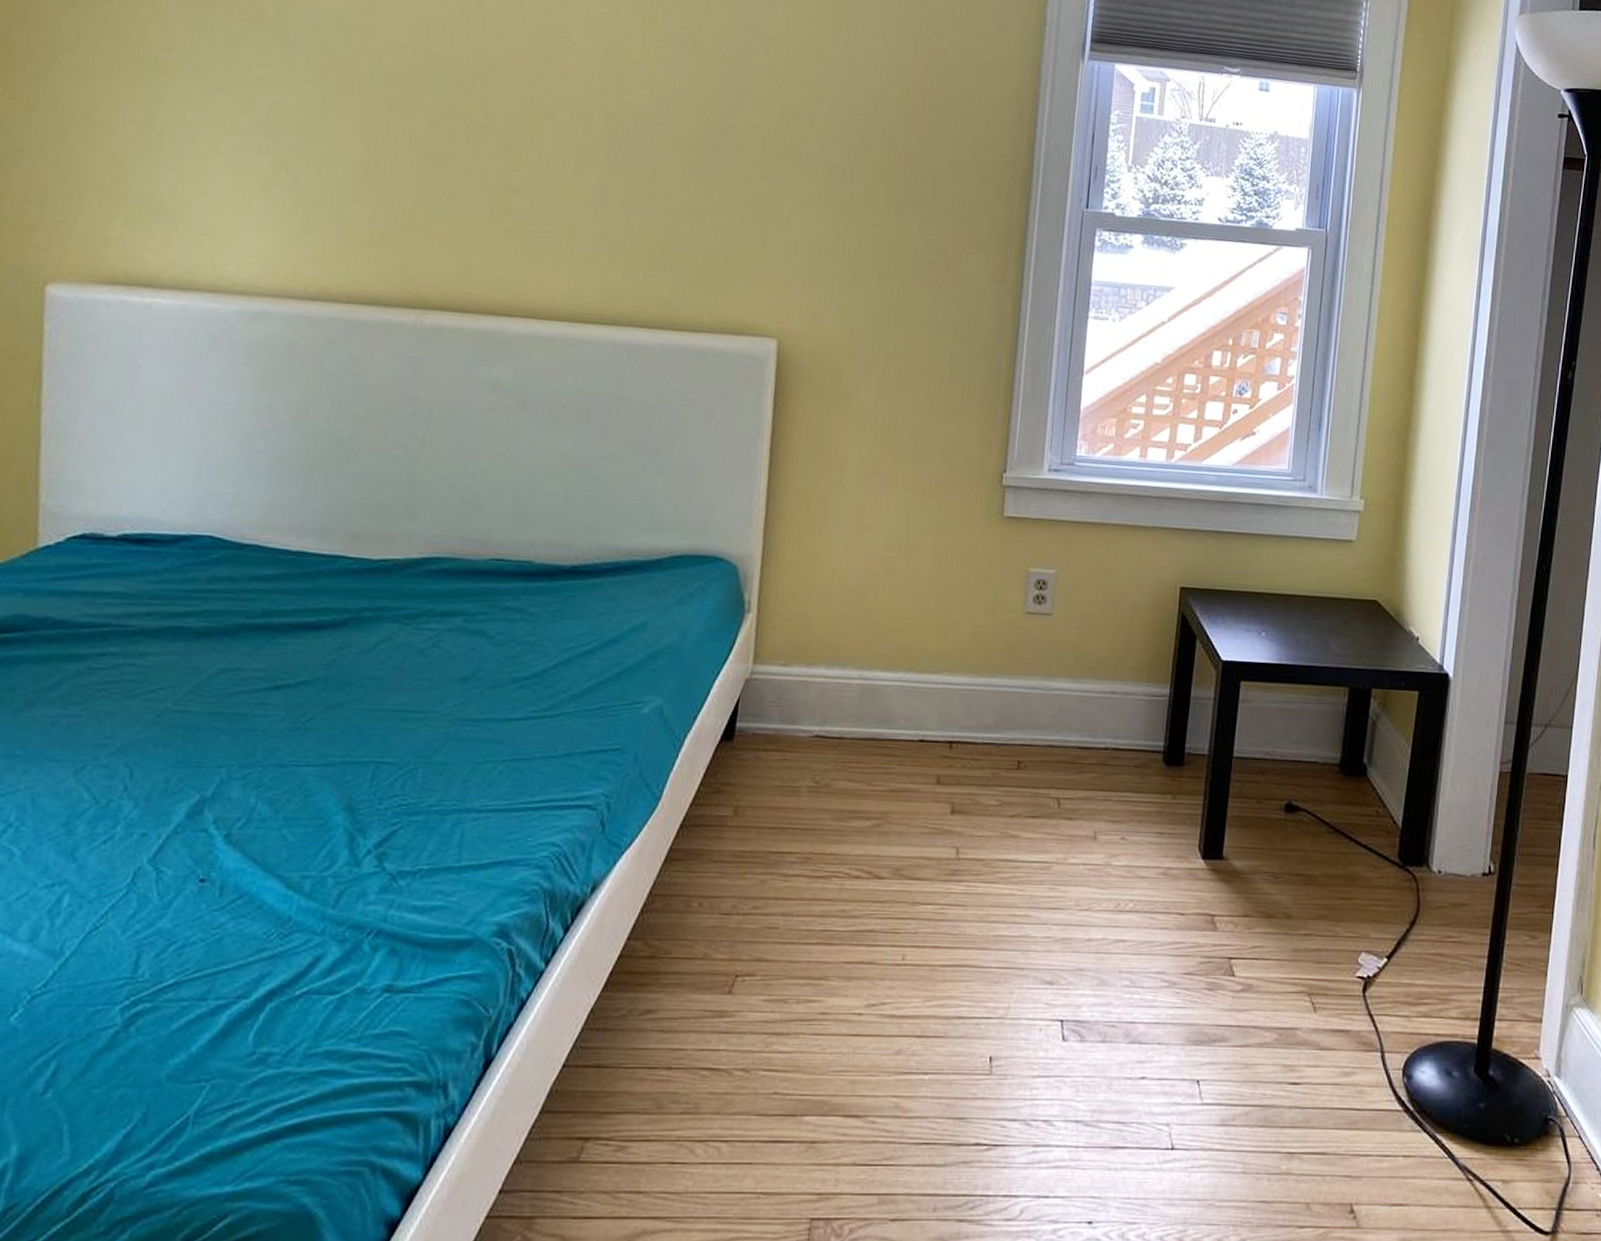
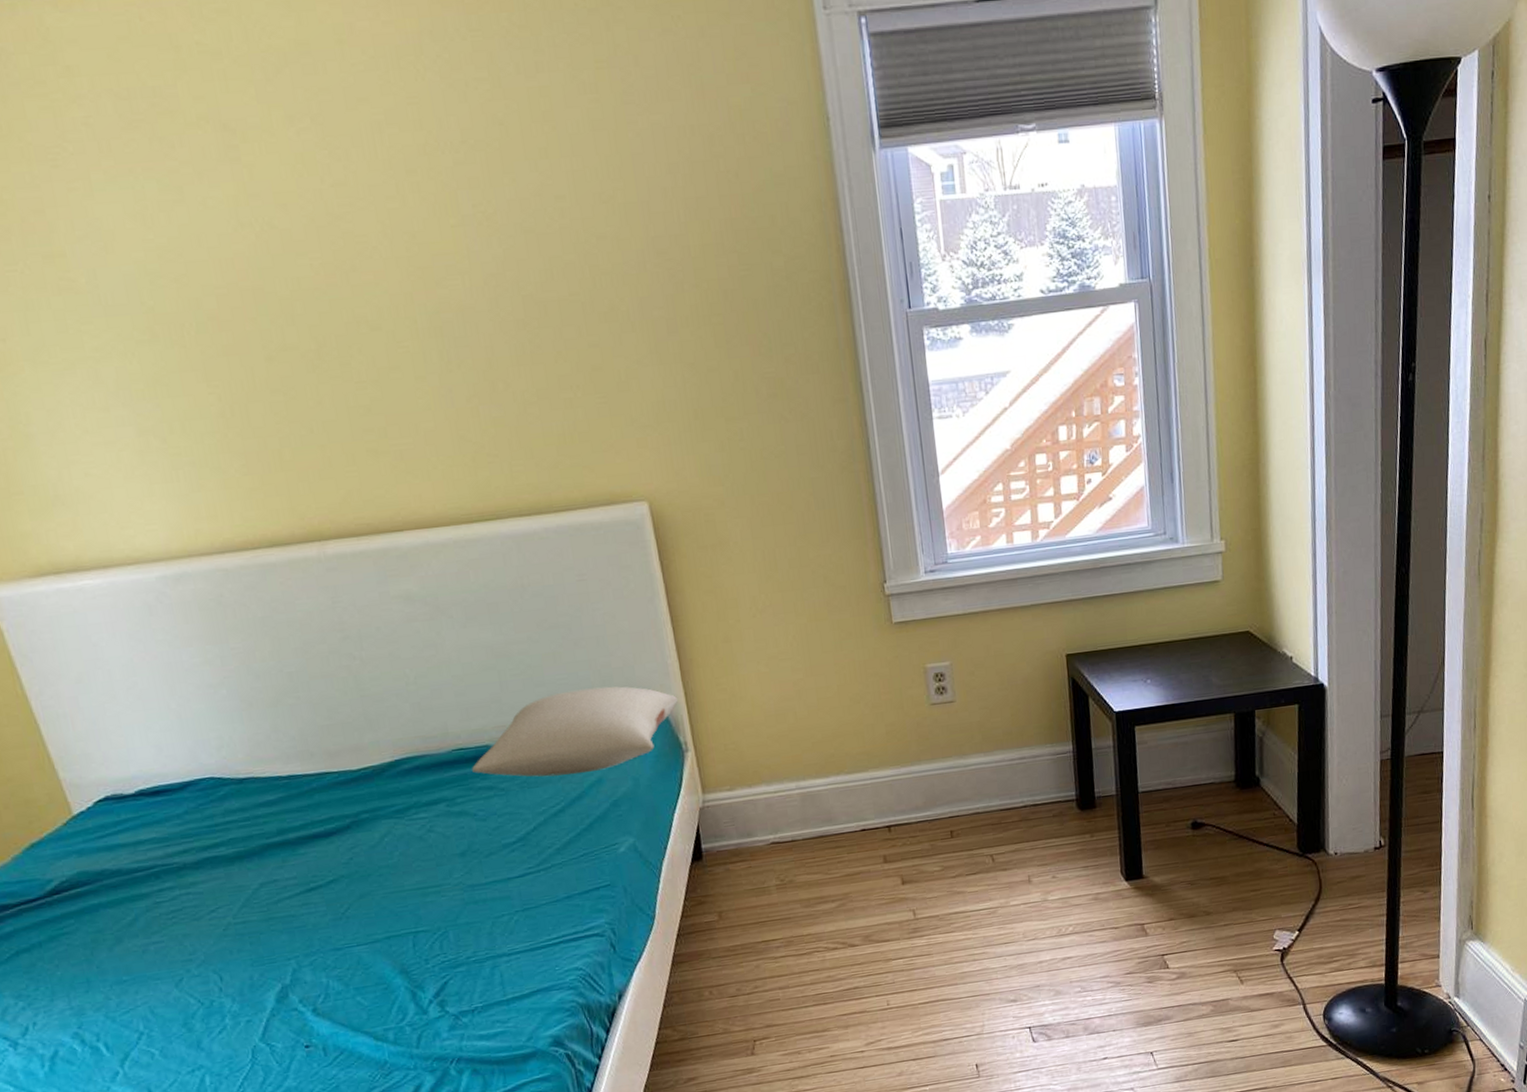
pillow: none [505,519,753,615] -> present [472,686,678,777]

